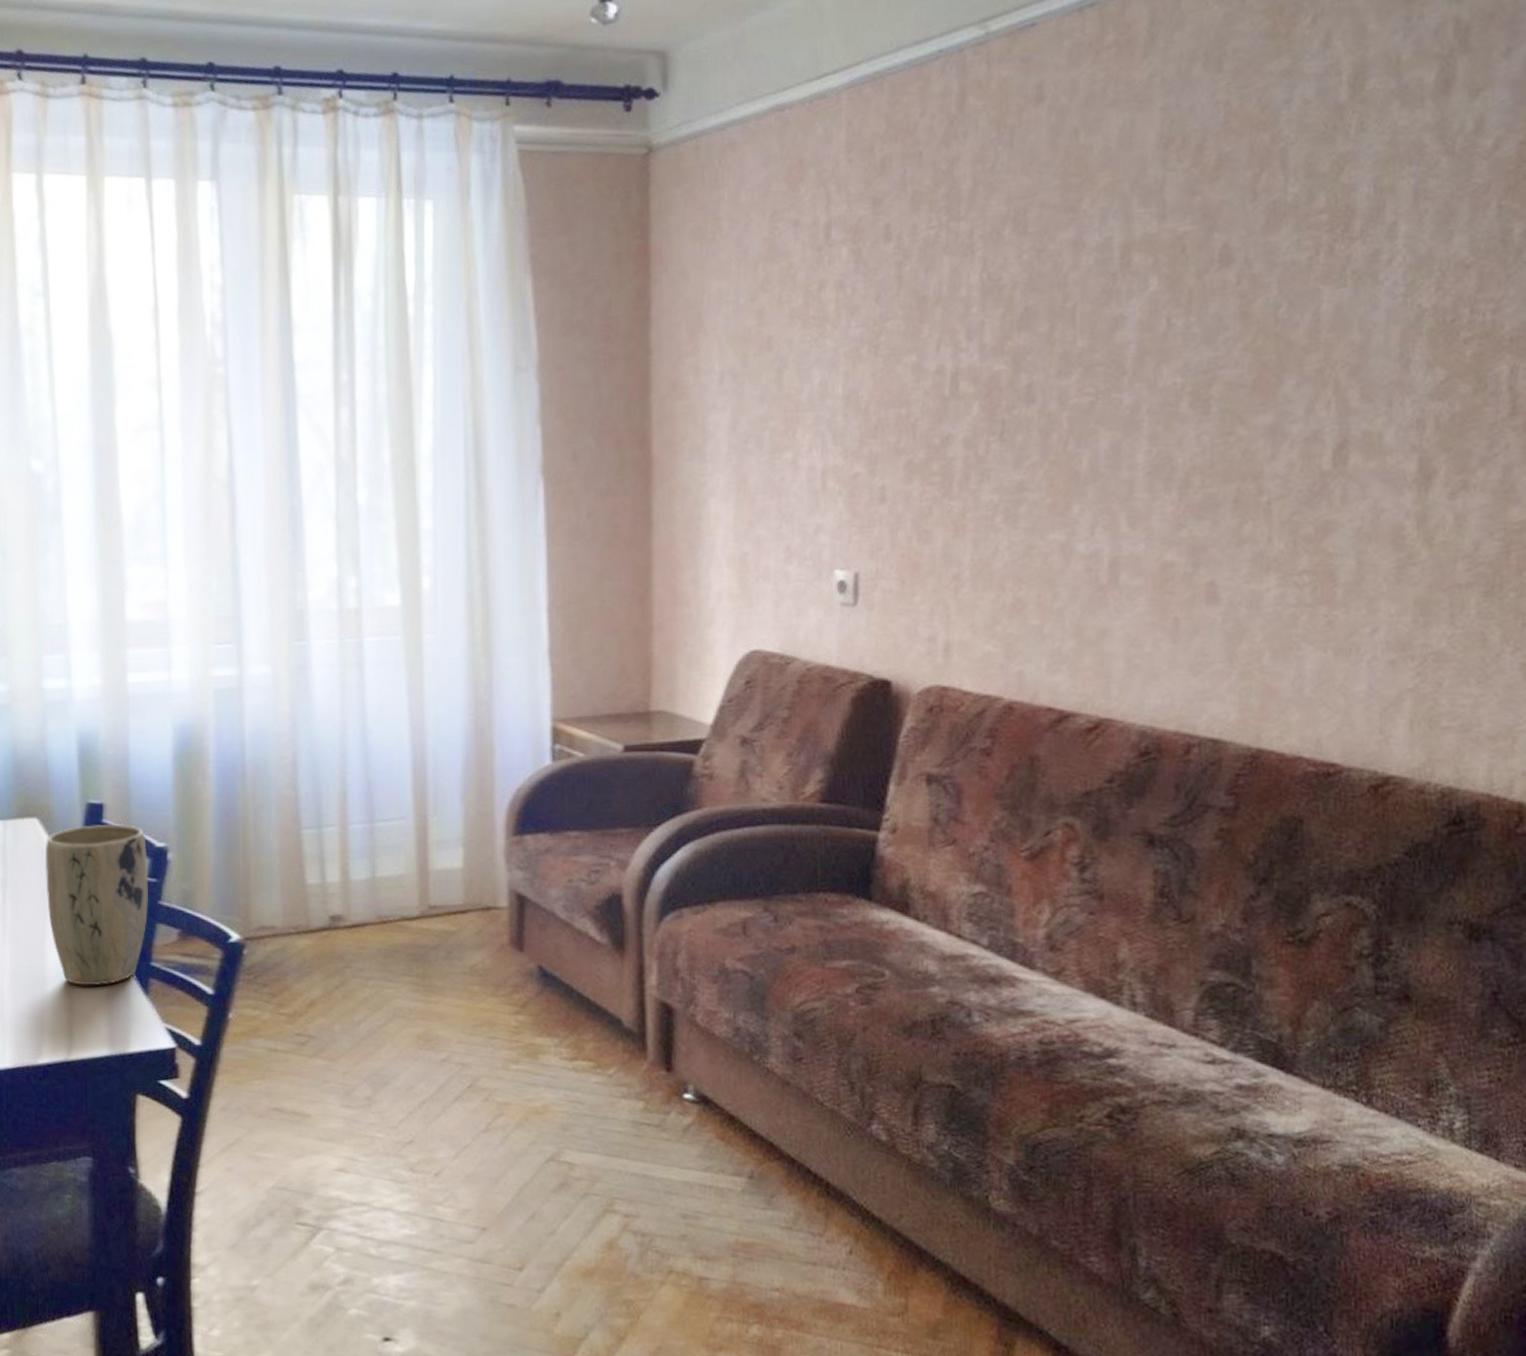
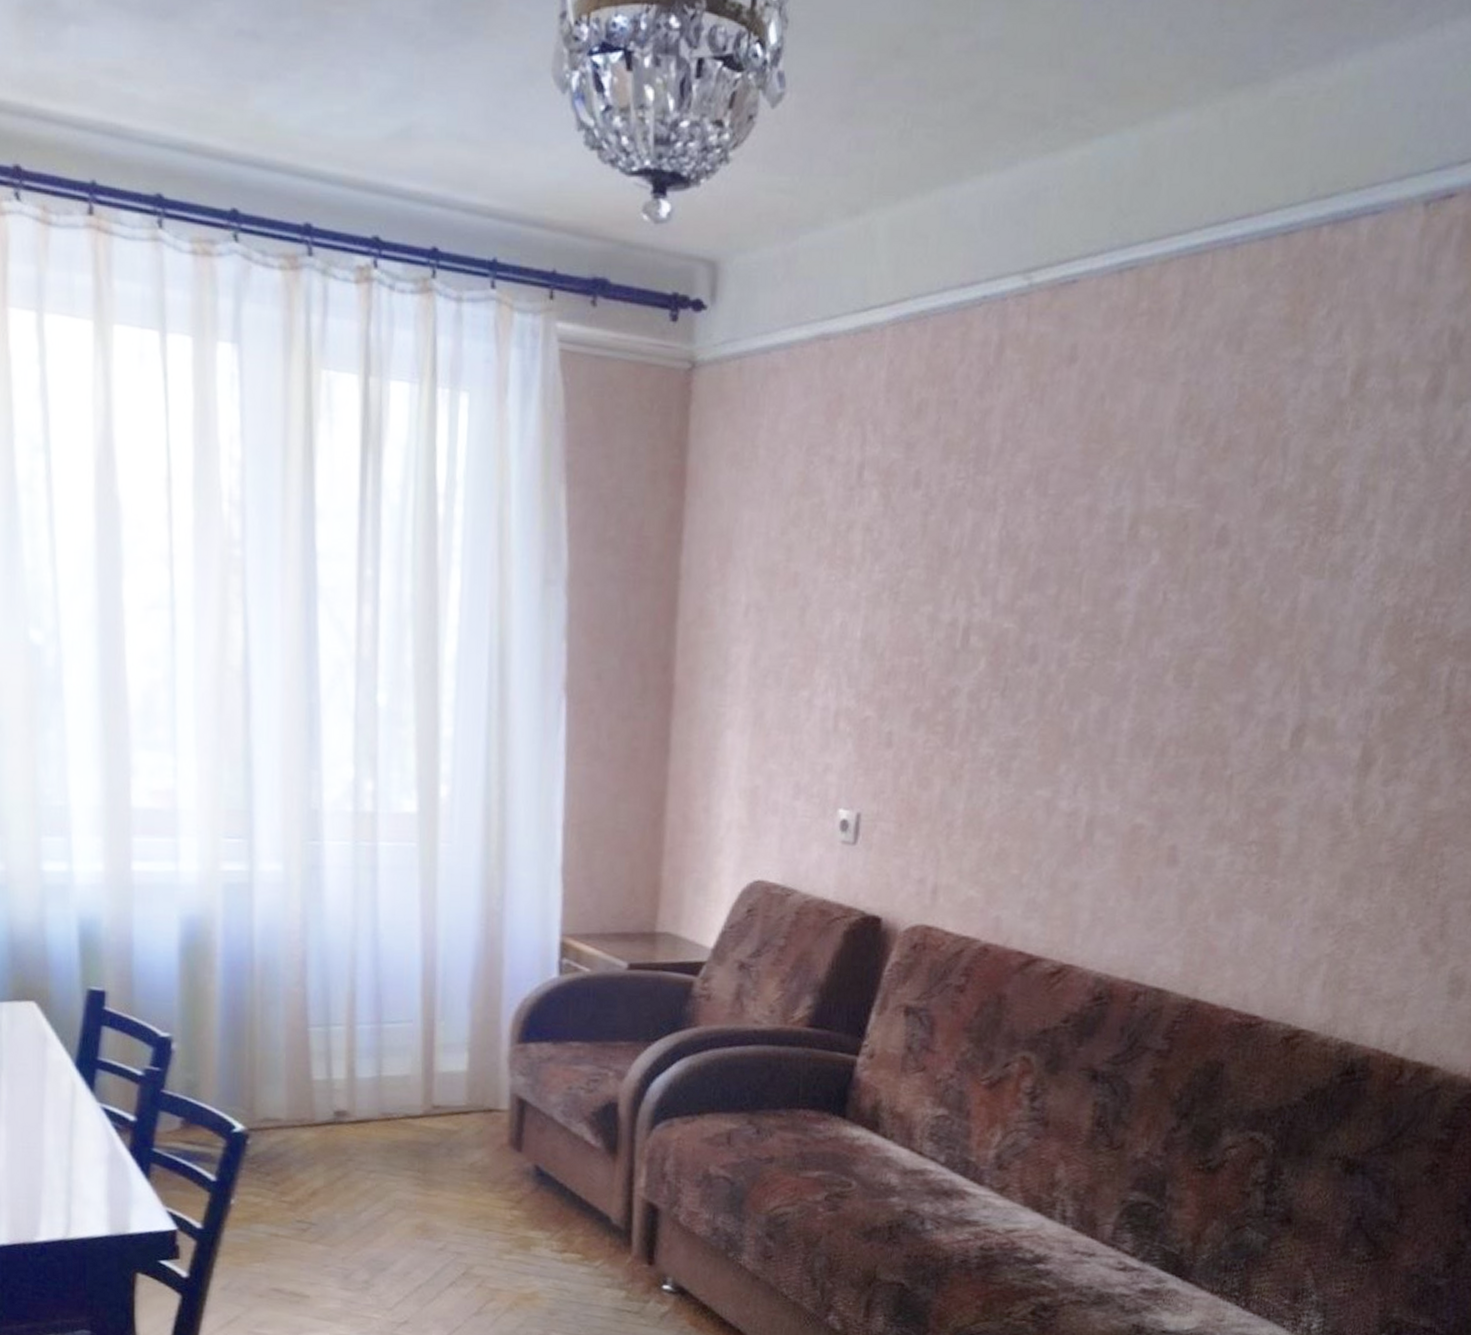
plant pot: present [45,824,148,987] -> none [43,1011,151,1170]

